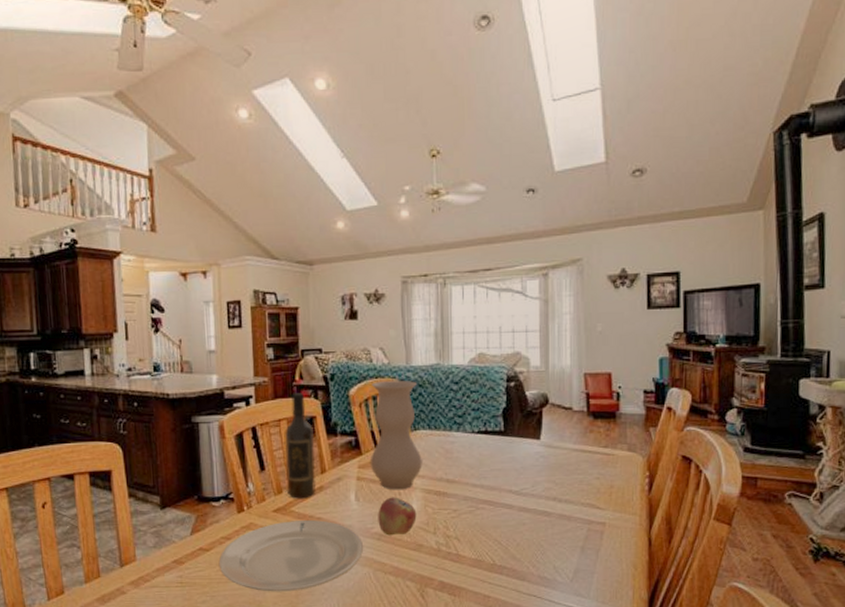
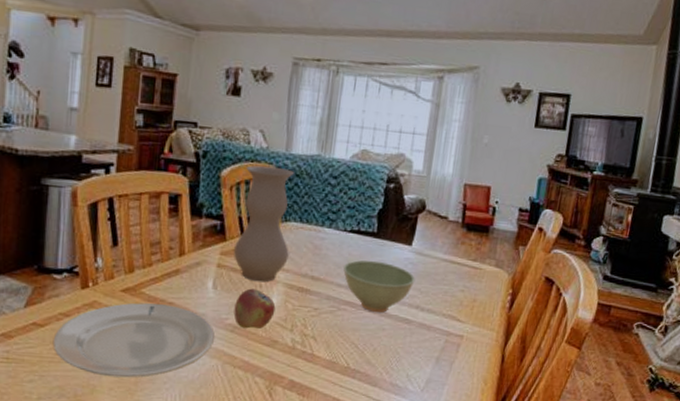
wine bottle: present [284,392,316,499] -> none [140,165,177,280]
bowl: none [475,458,549,508] -> present [342,260,416,313]

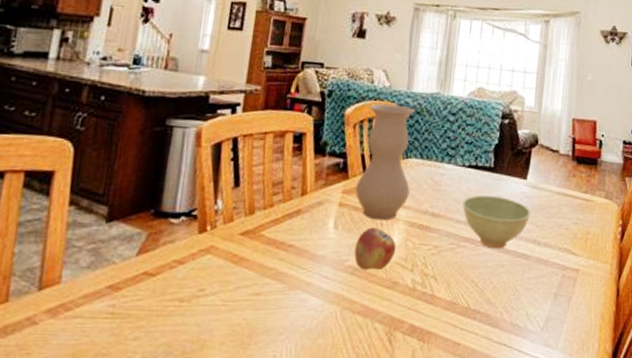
plate: present [52,303,216,378] -> none [163,246,335,330]

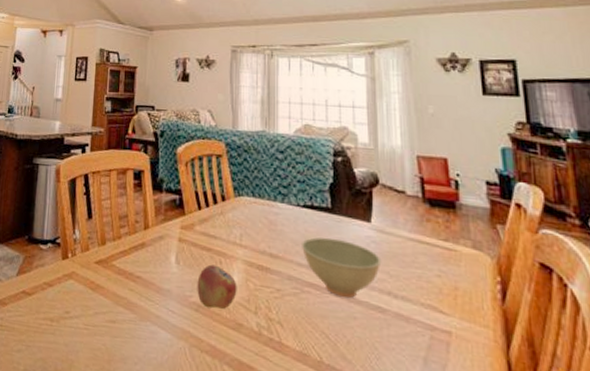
vase: present [355,103,415,221] -> none [192,142,245,259]

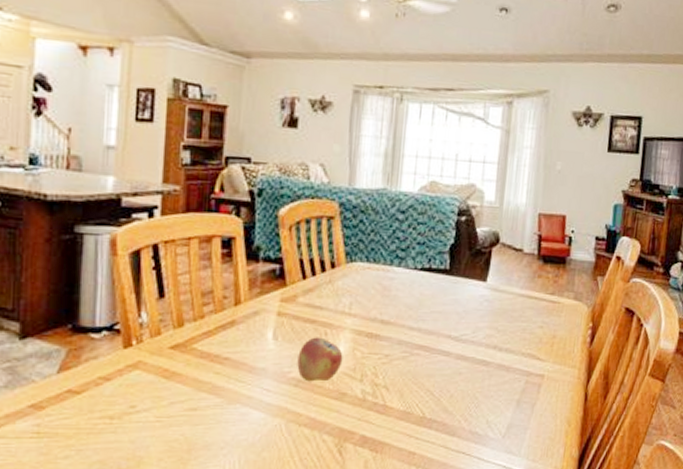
bowl: present [300,237,382,298] -> none [414,299,492,355]

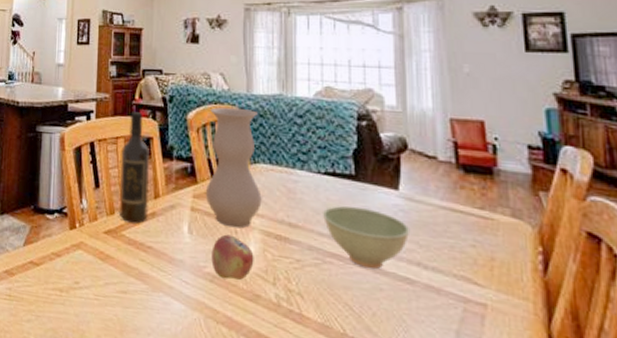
wine bottle: none [190,206,230,334] -> present [119,110,150,223]
vase: none [294,202,359,330] -> present [205,107,262,228]
bowl: none [414,299,492,355] -> present [322,205,411,269]

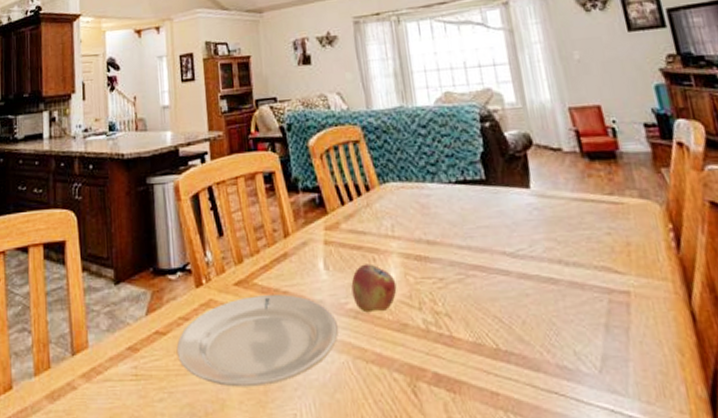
plate: none [46,245,195,326] -> present [176,294,339,387]
wine bottle: present [119,110,150,223] -> none [242,145,280,269]
vase: present [205,107,262,228] -> none [331,126,397,256]
bowl: present [322,205,411,269] -> none [458,212,547,274]

